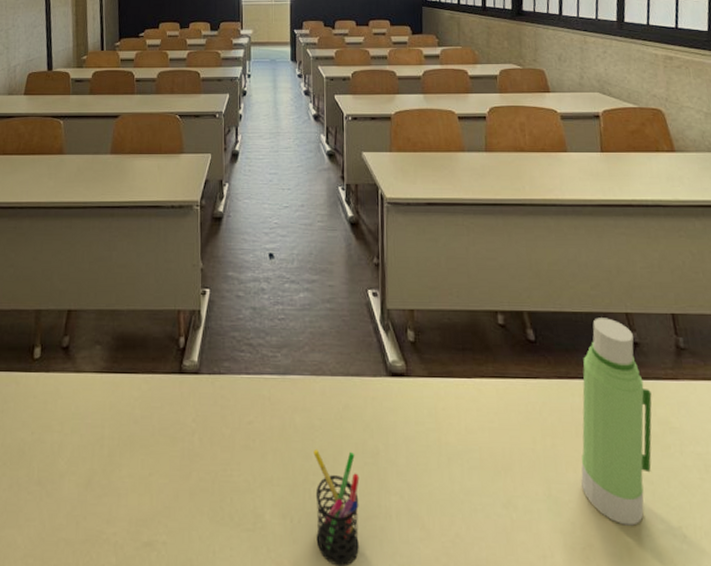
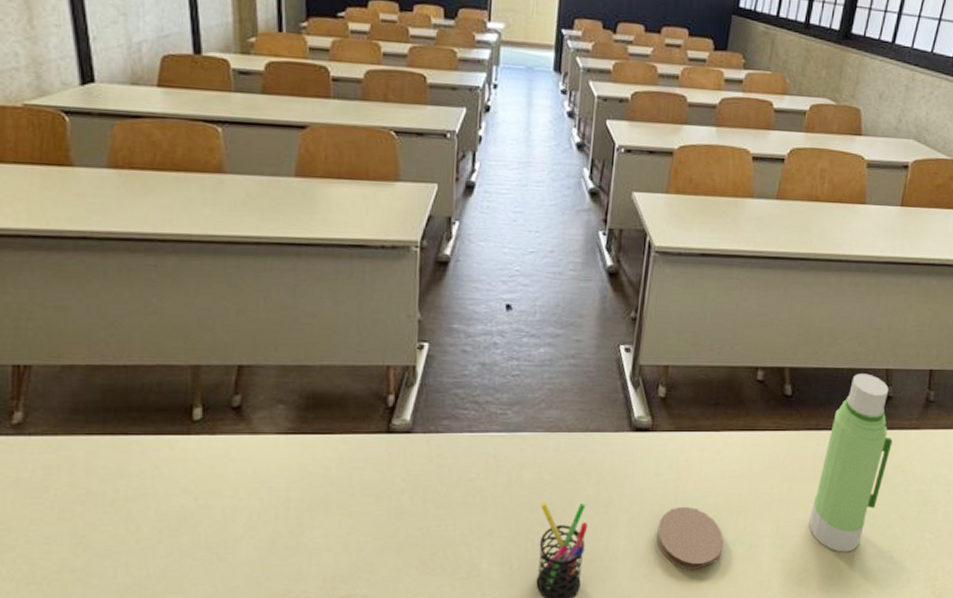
coaster: none [426,460,496,538] -> present [657,506,724,571]

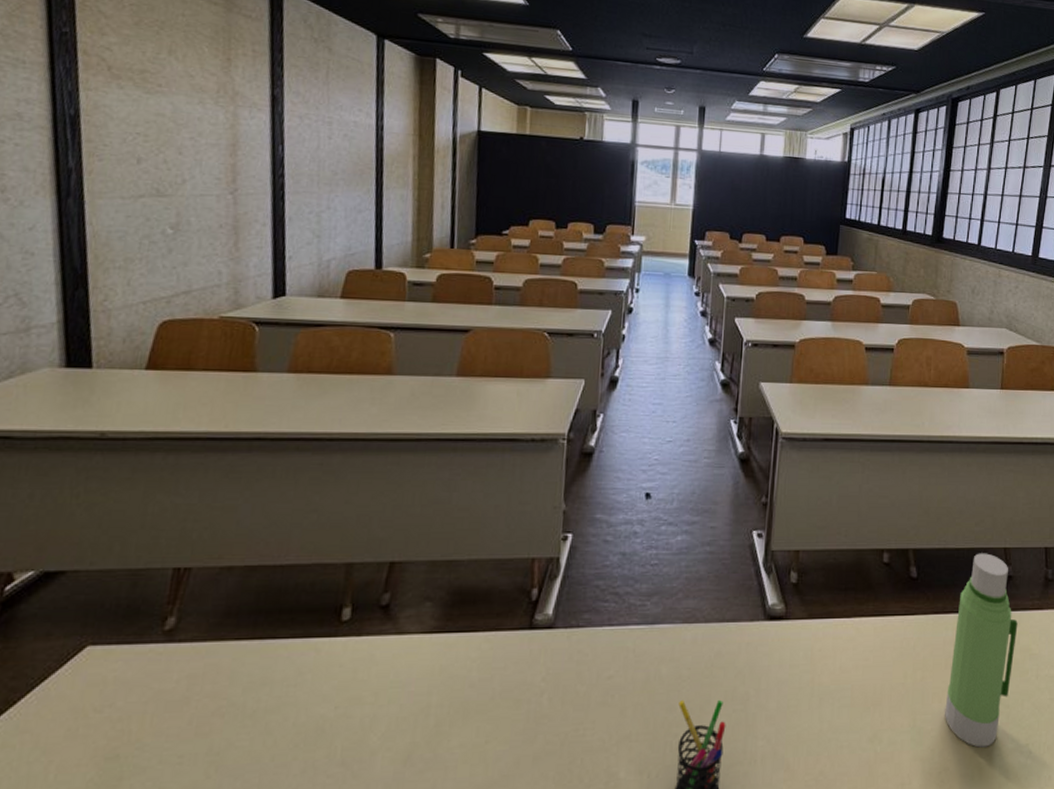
coaster: present [657,506,724,571] -> none [795,700,862,774]

